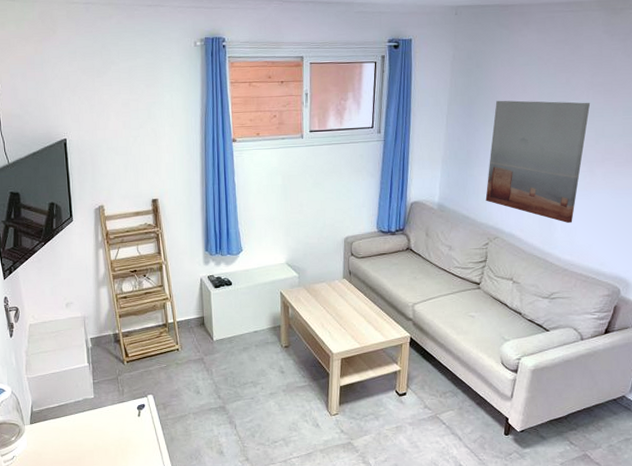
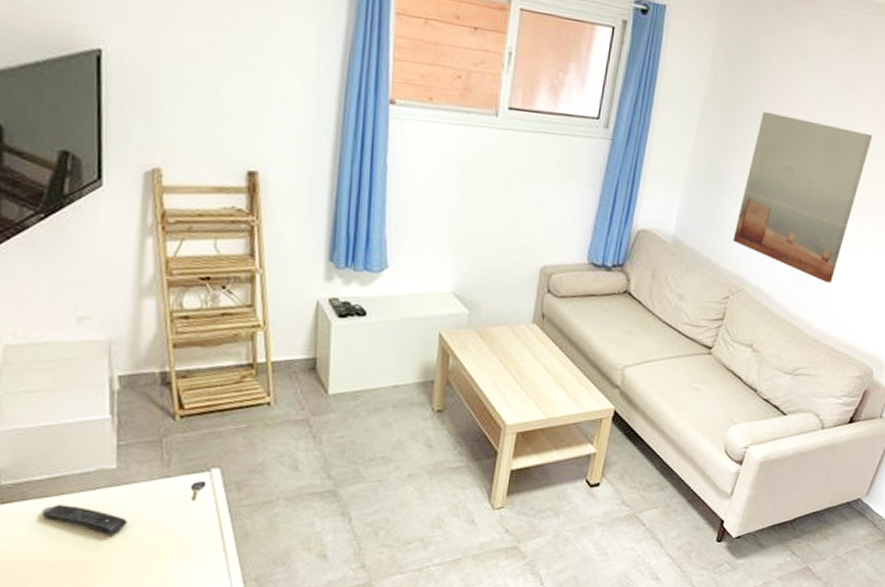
remote control: none [55,422,102,442] -> present [41,504,127,536]

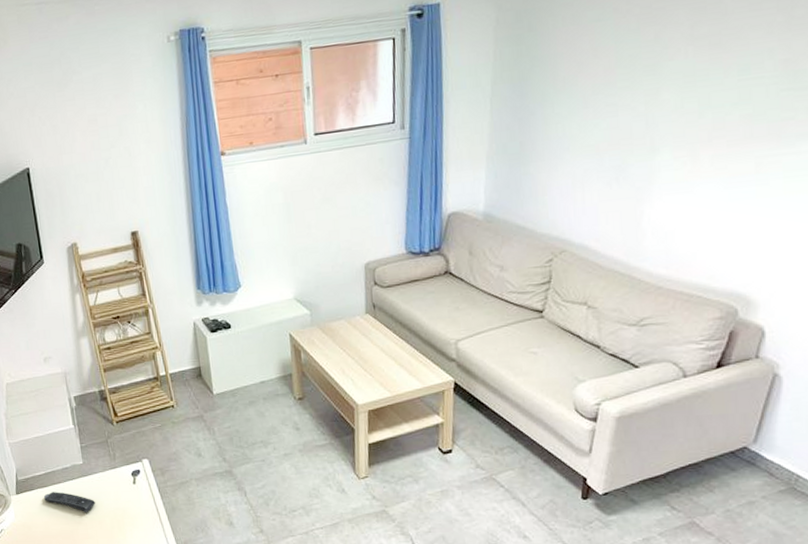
wall art: present [732,111,873,284] -> none [546,63,691,227]

